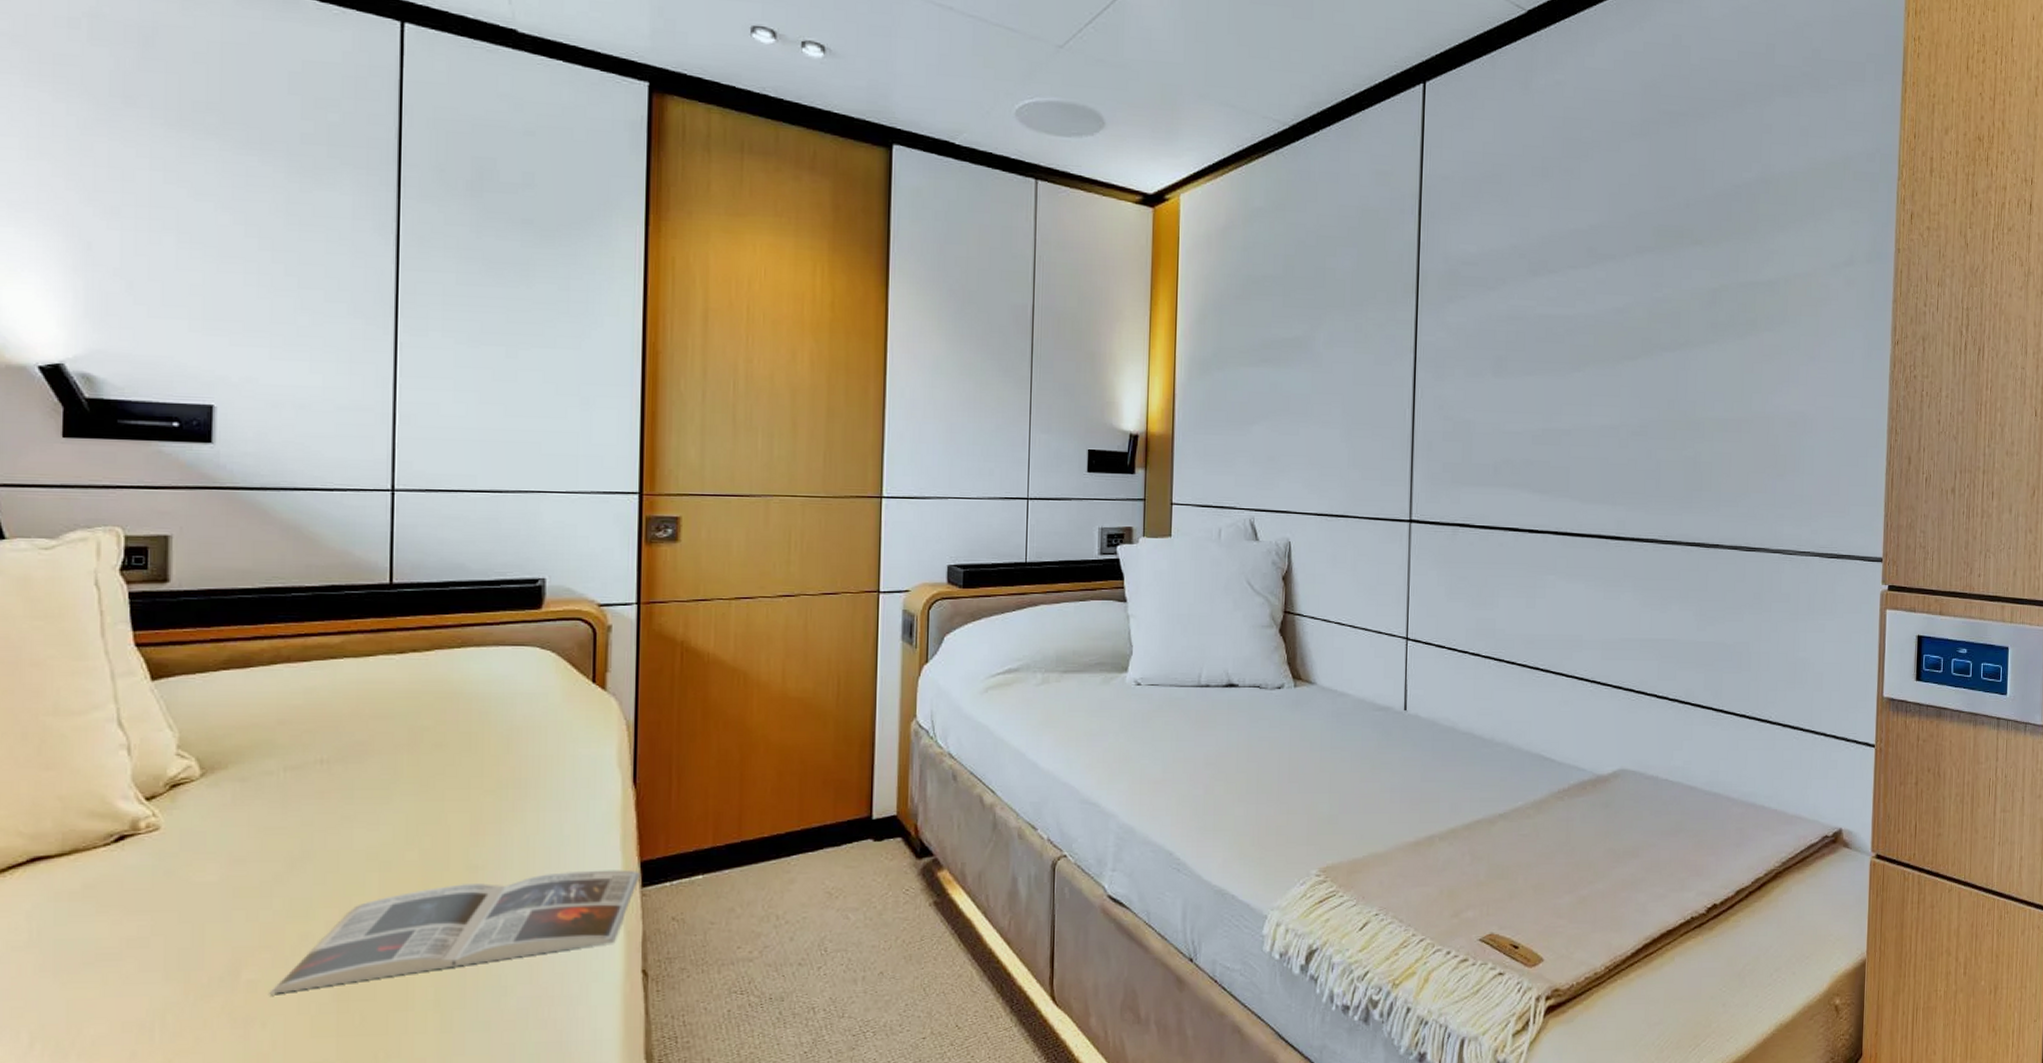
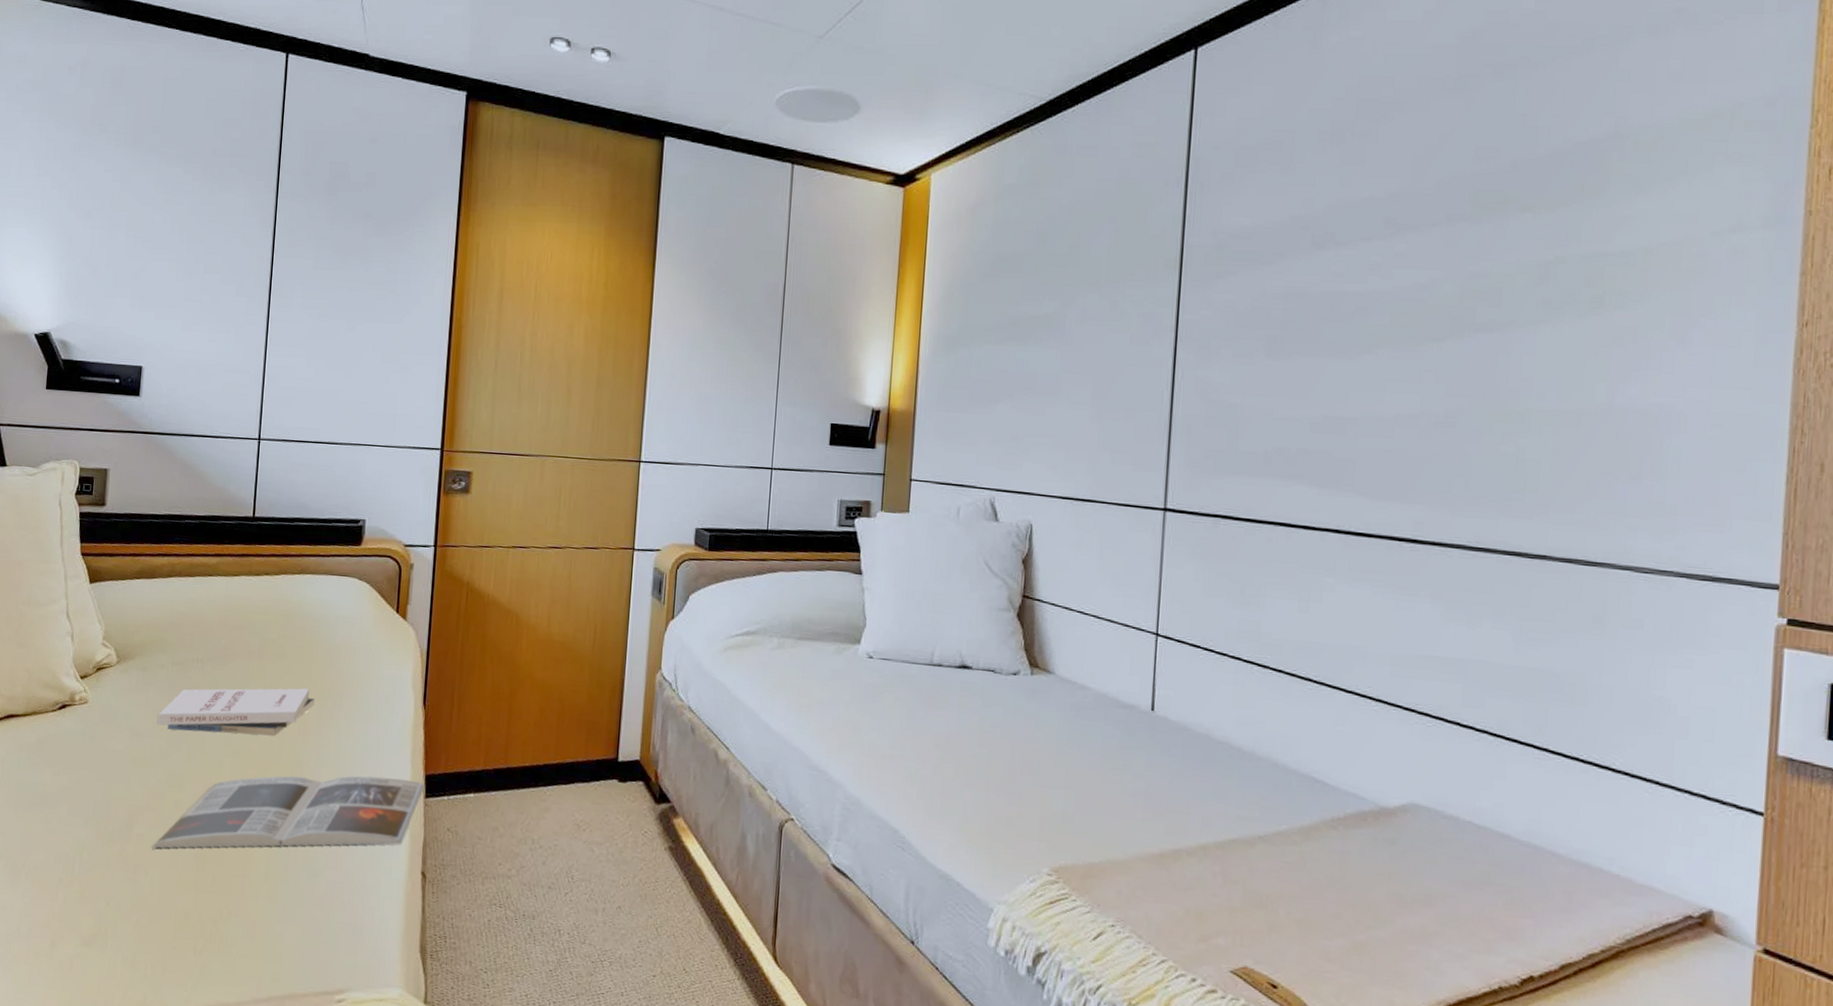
books: none [267,779,490,849] -> present [157,688,315,736]

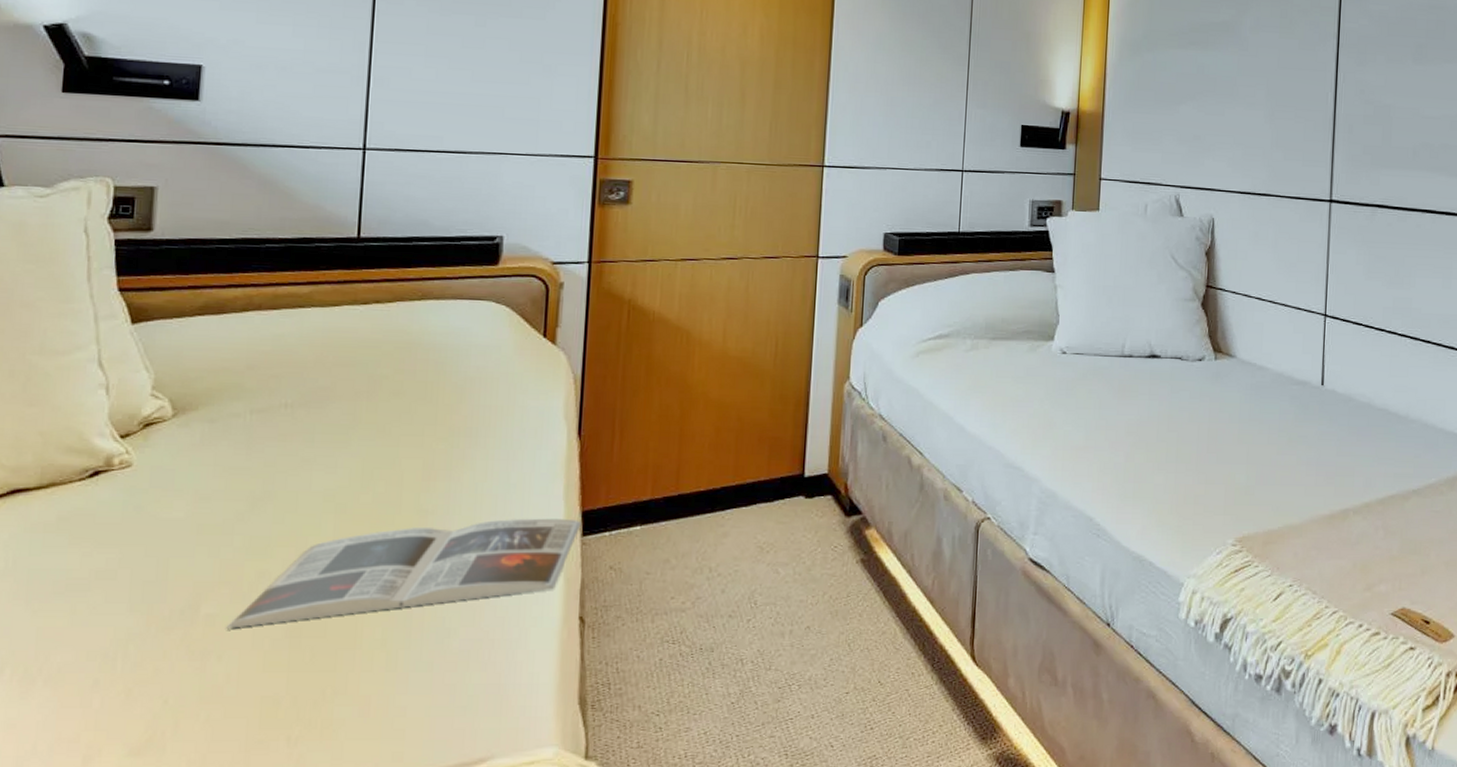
books: present [157,688,315,736] -> none [231,427,442,489]

